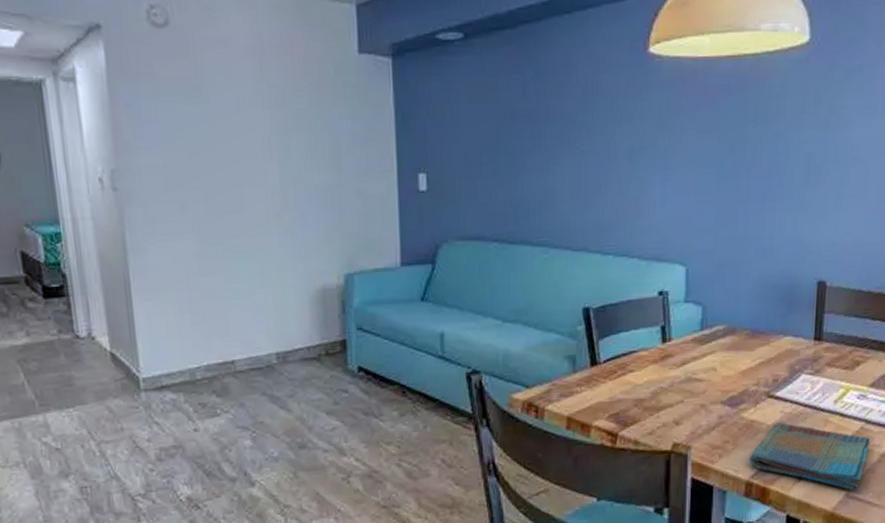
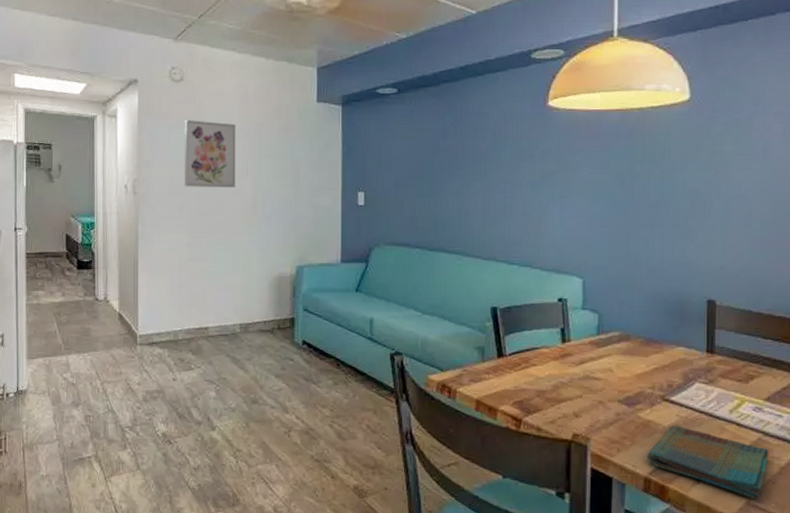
wall art: none [175,82,256,177] -> present [184,120,236,187]

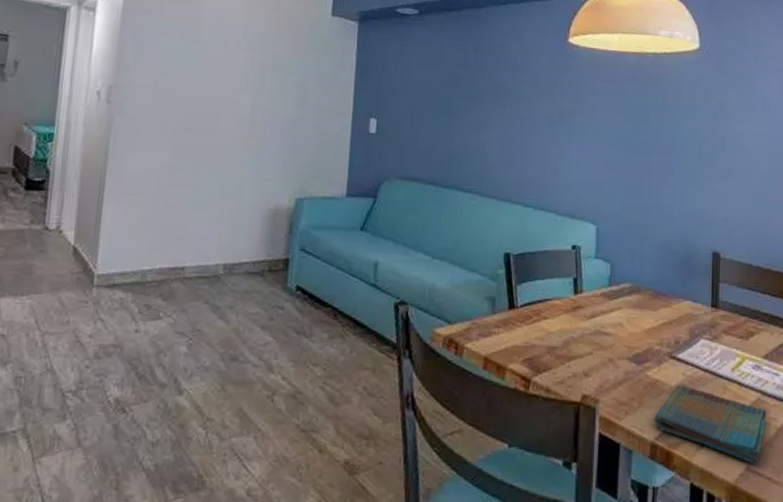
wall art: present [184,120,236,187] -> none [171,21,238,103]

